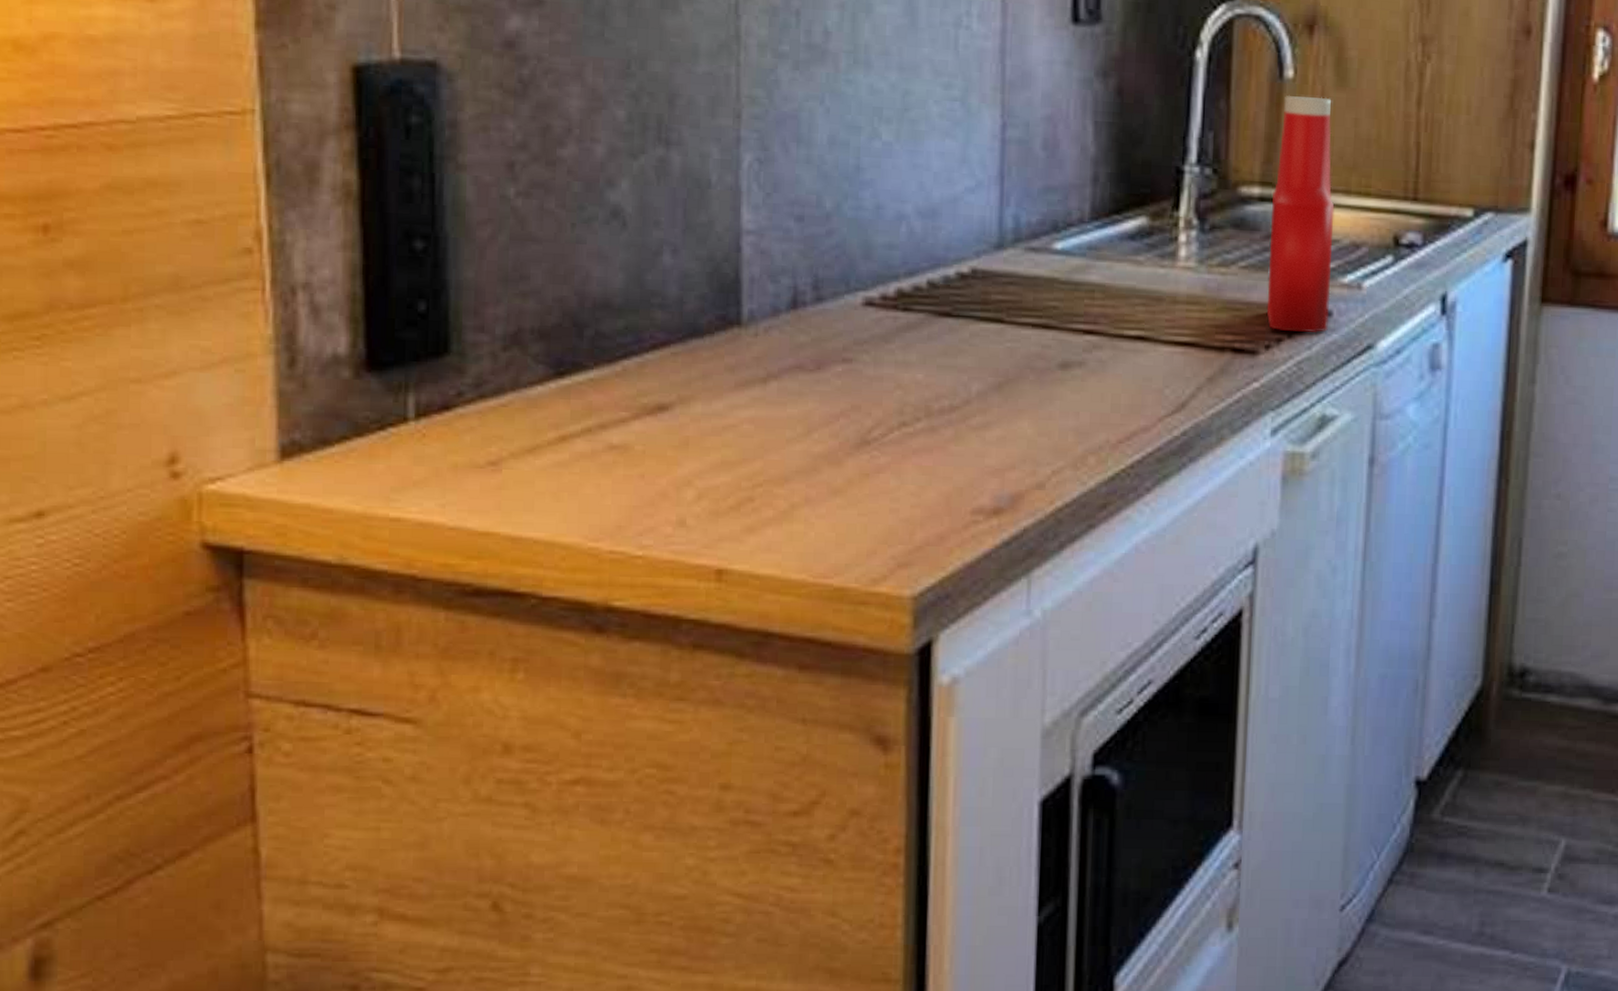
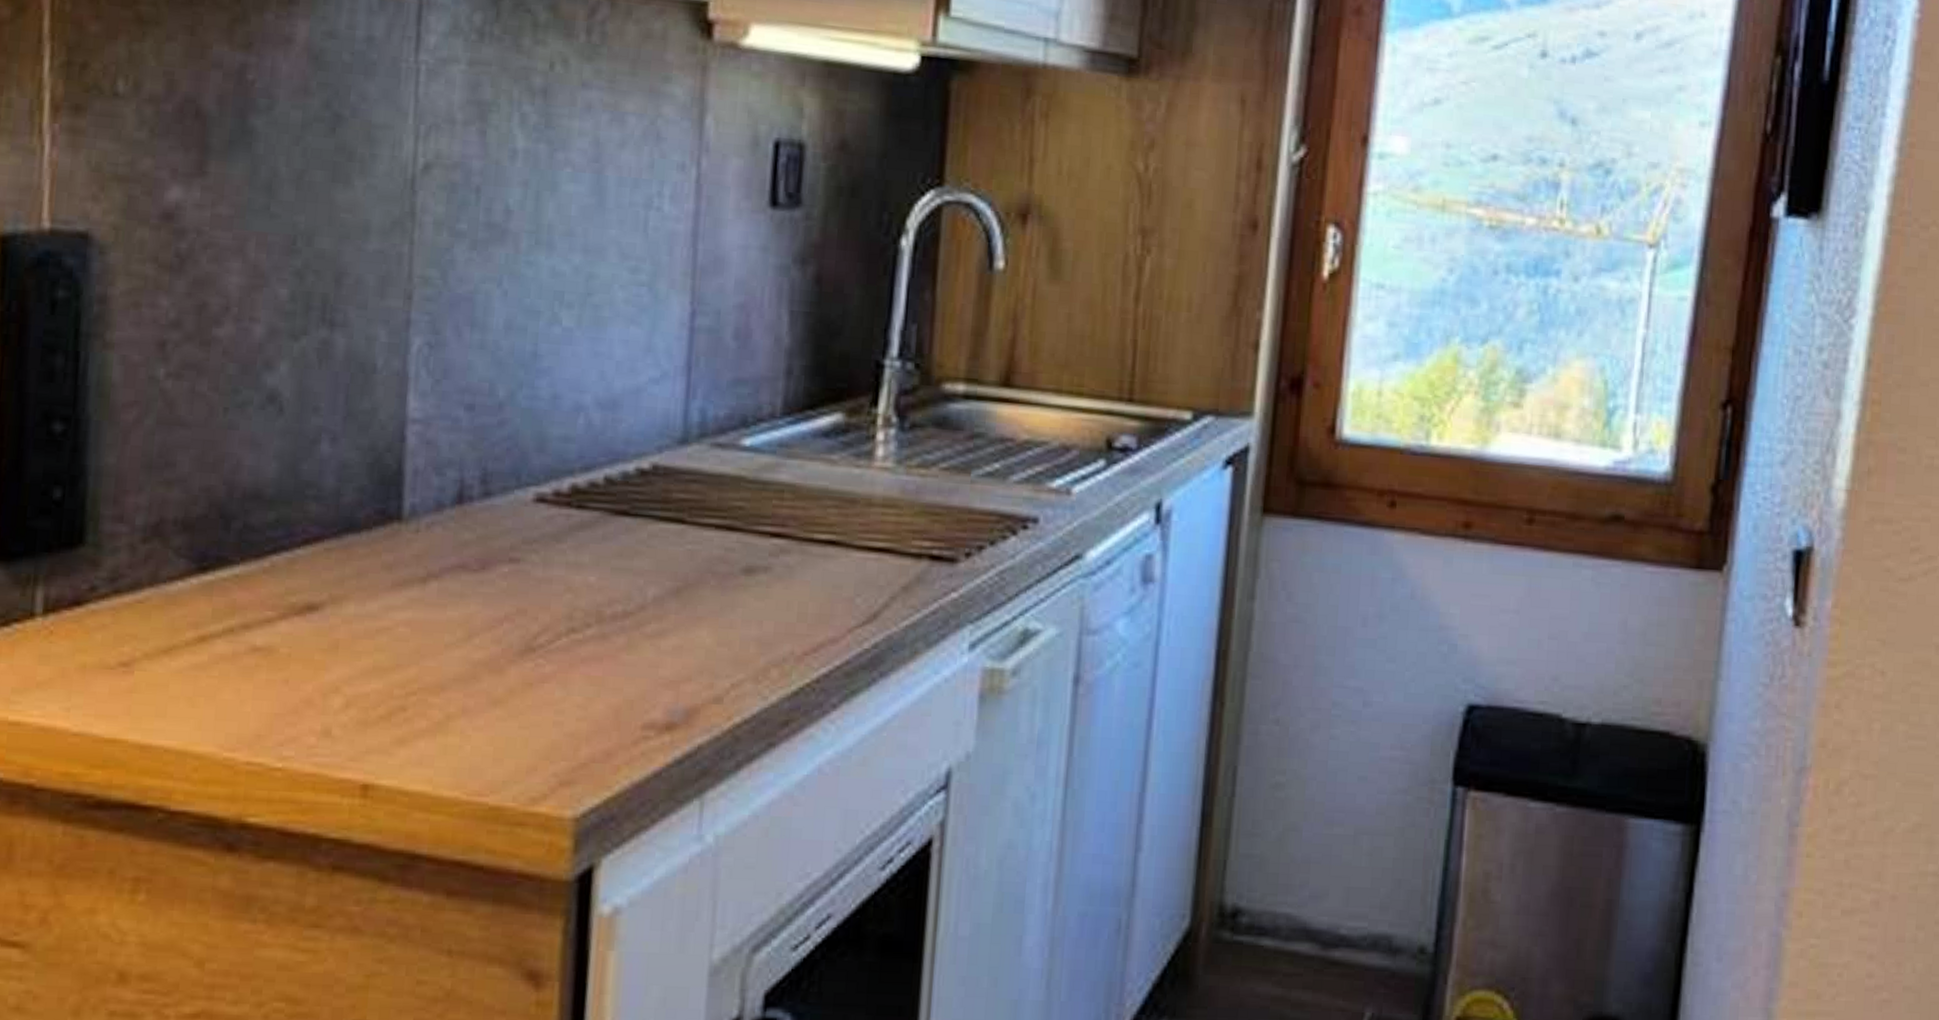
ketchup bottle: present [1266,95,1335,334] -> none [968,287,1044,541]

